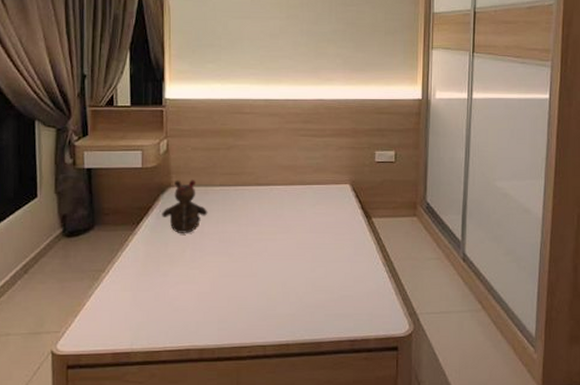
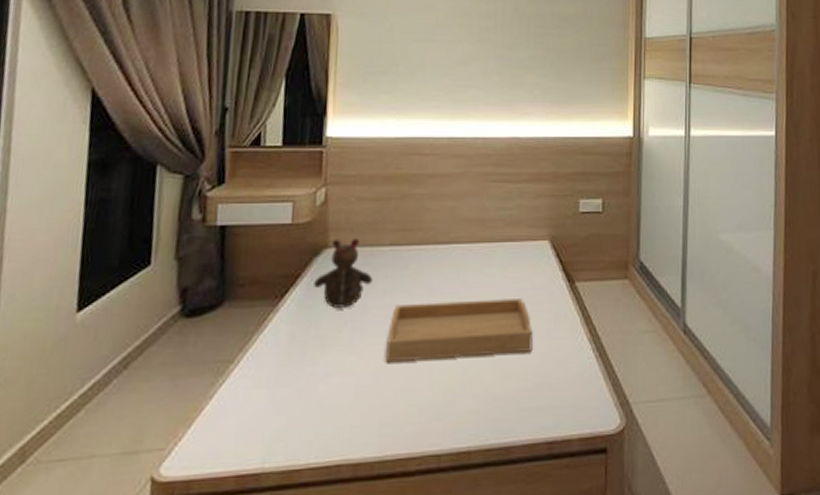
serving tray: none [221,230,337,276] -> present [386,299,533,363]

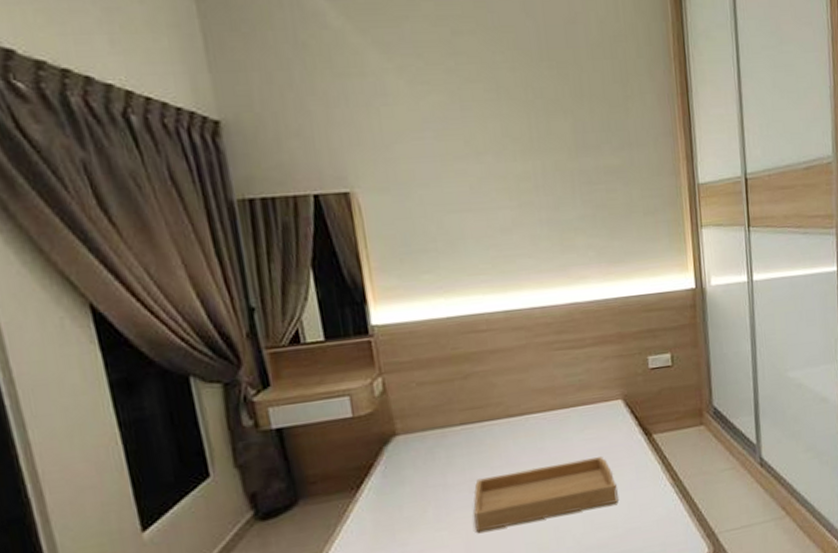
teddy bear: present [314,238,373,308] -> none [388,422,450,491]

